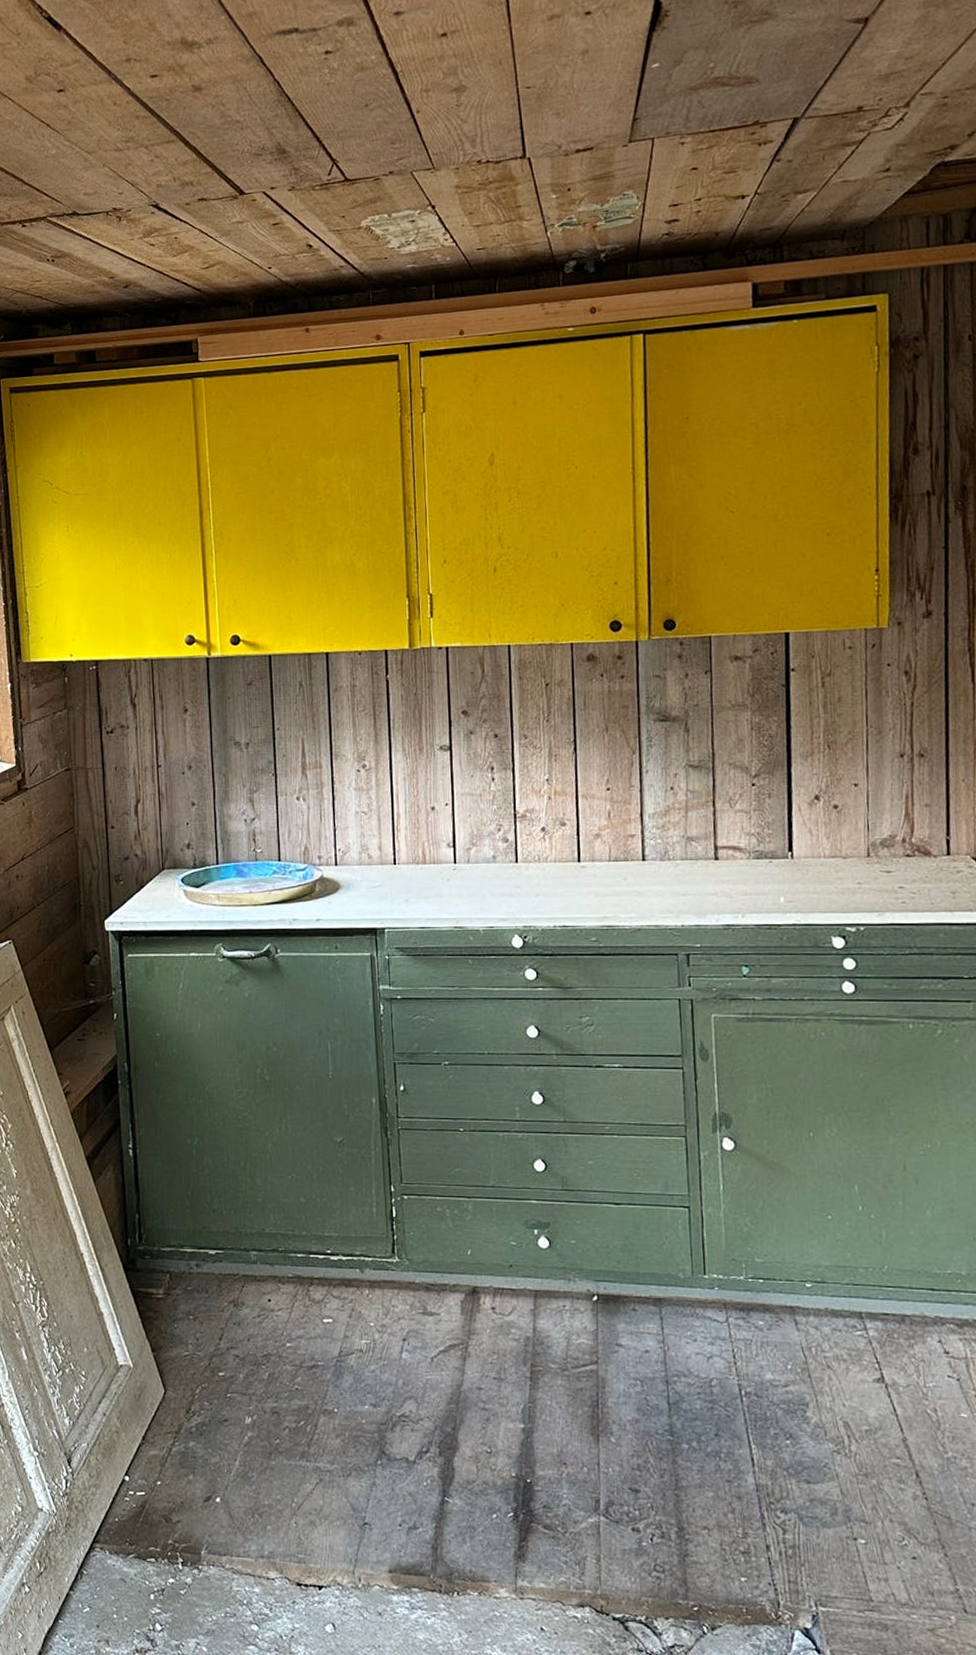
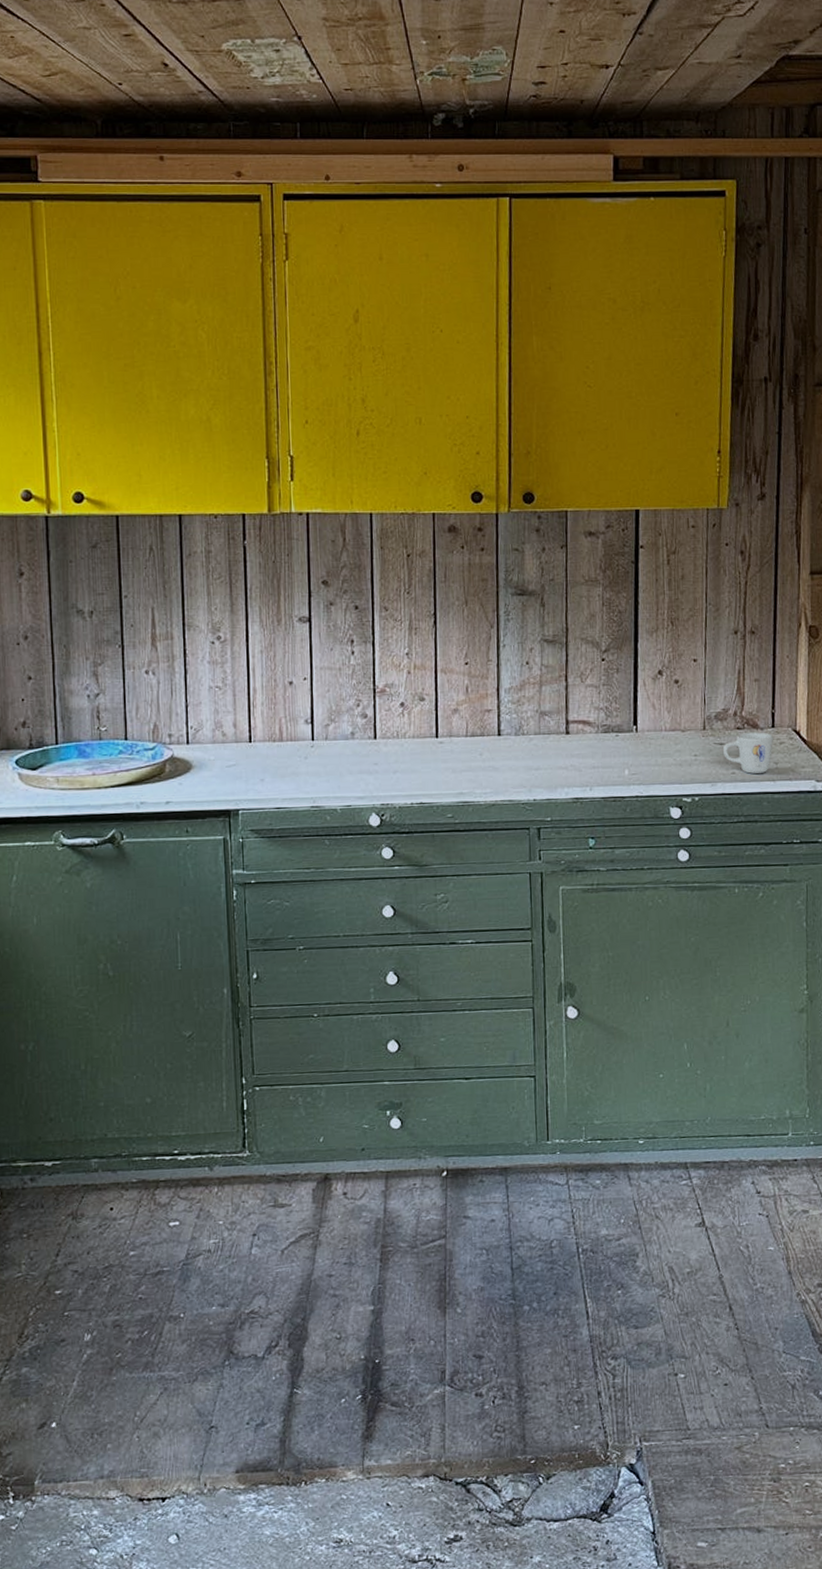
mug: none [890,860,950,903] -> present [722,732,774,774]

